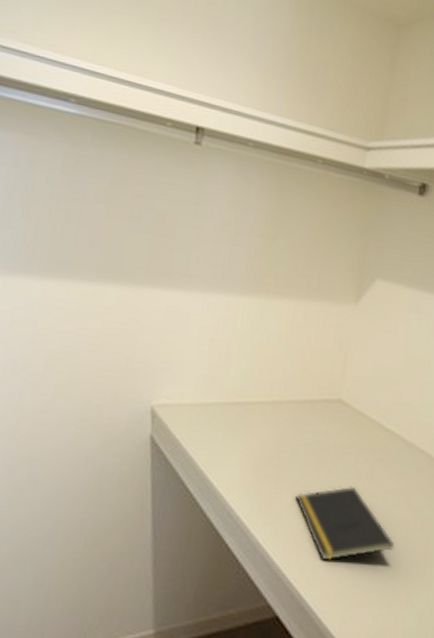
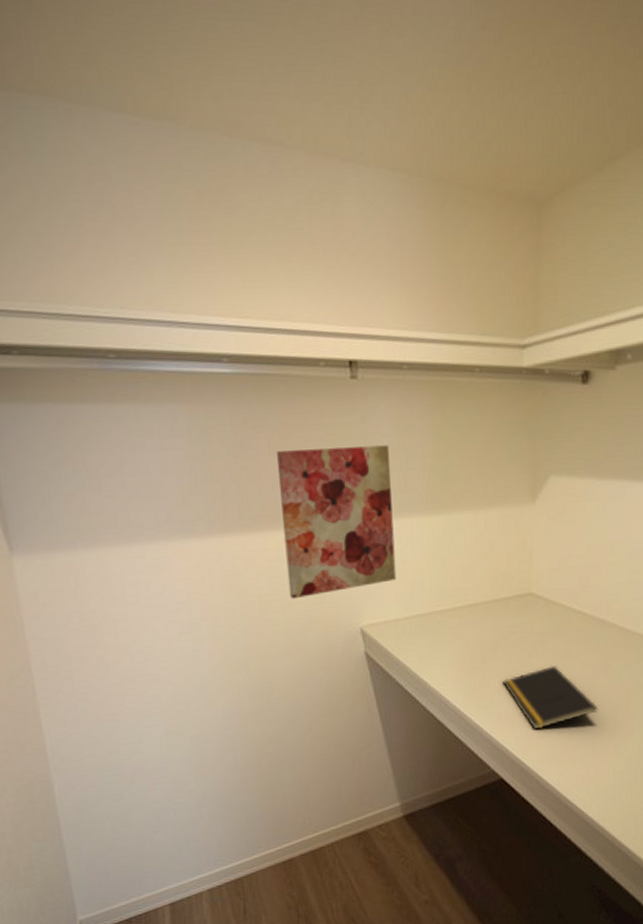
wall art: none [81,200,220,361] -> present [276,445,397,600]

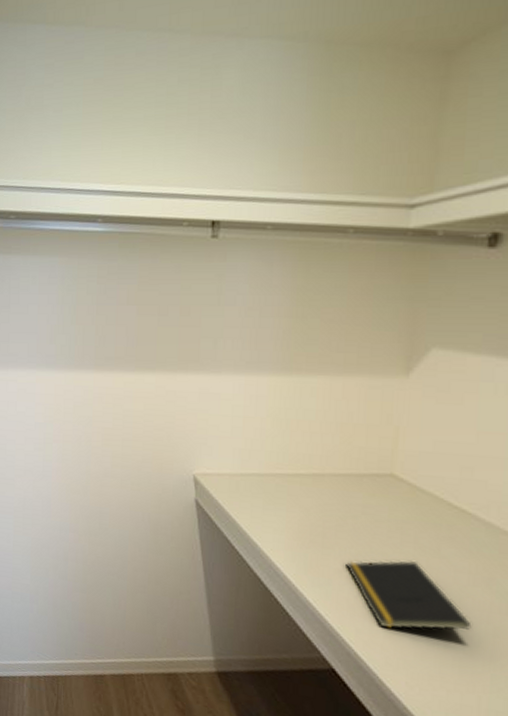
wall art: present [276,445,397,600] -> none [130,302,244,437]

